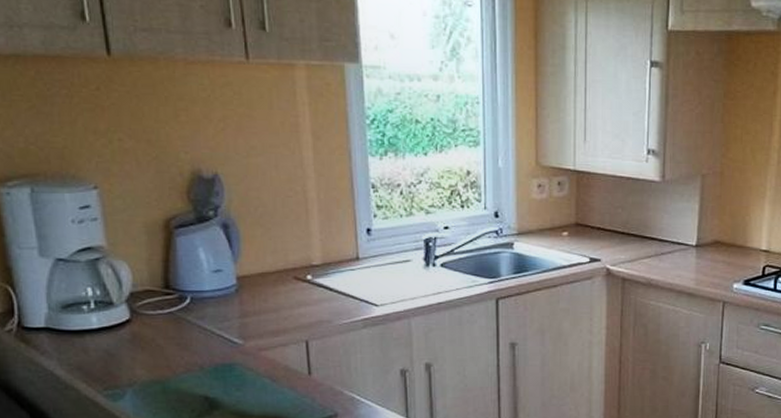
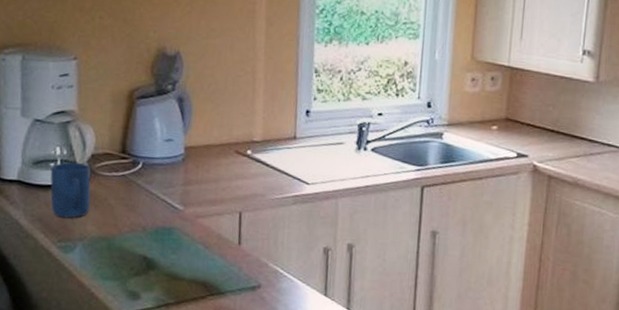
mug: none [83,302,136,364] -> present [50,162,91,218]

